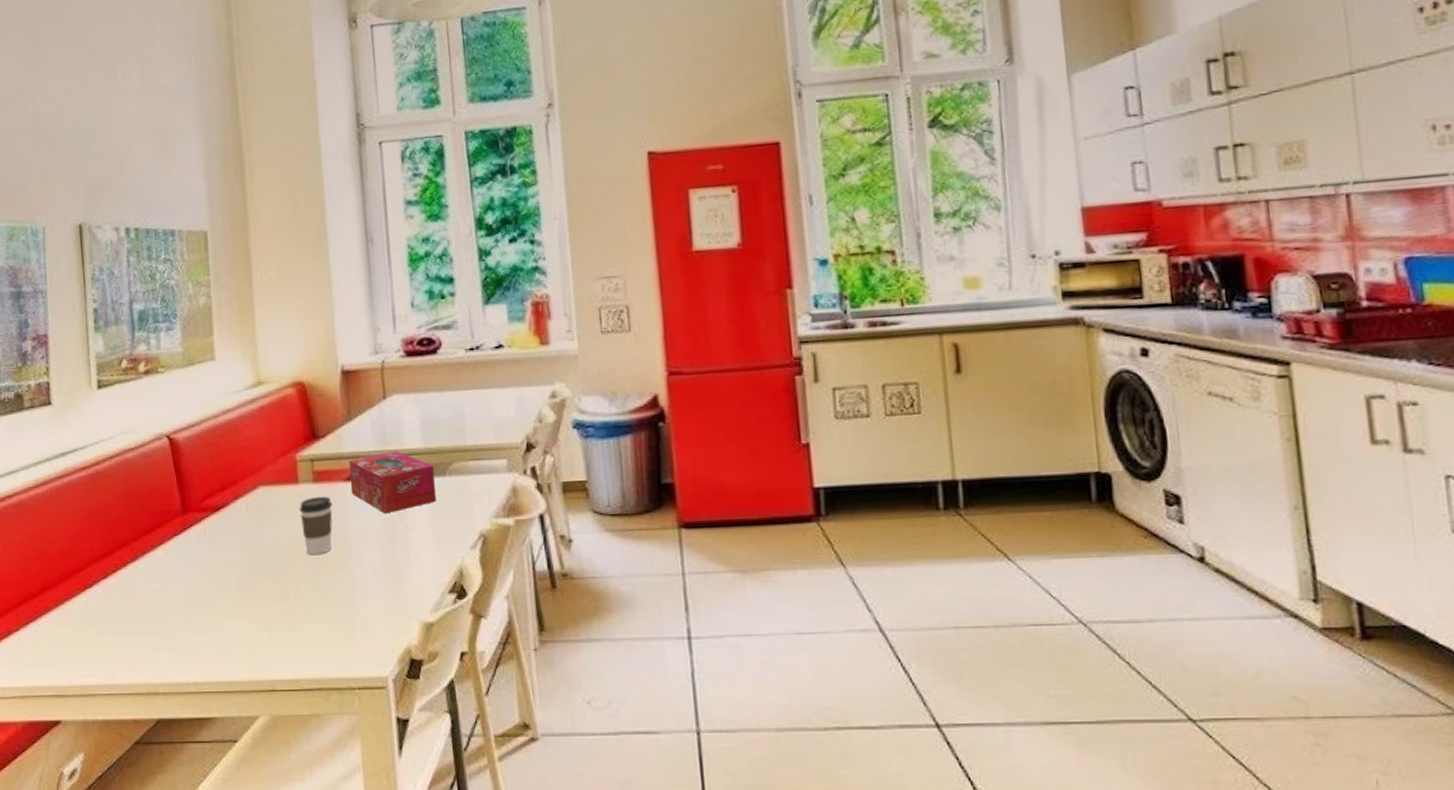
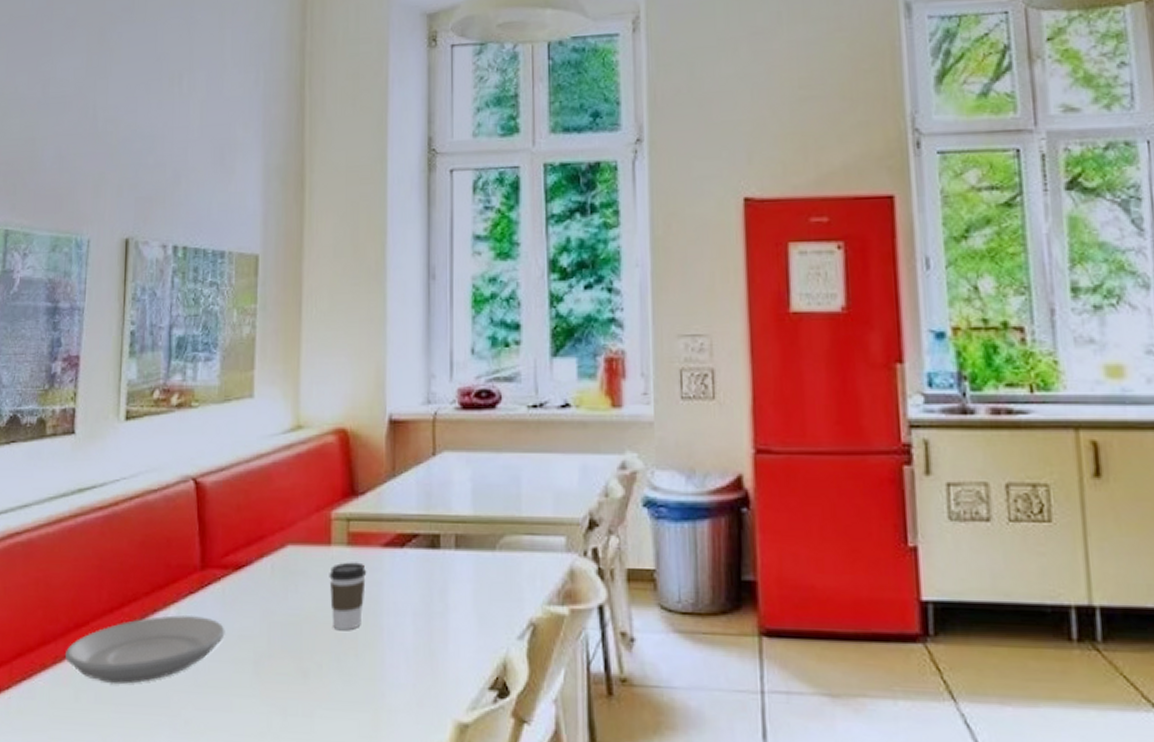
plate: none [65,554,210,618] -> present [64,615,225,684]
tissue box: present [349,451,436,514] -> none [388,516,484,589]

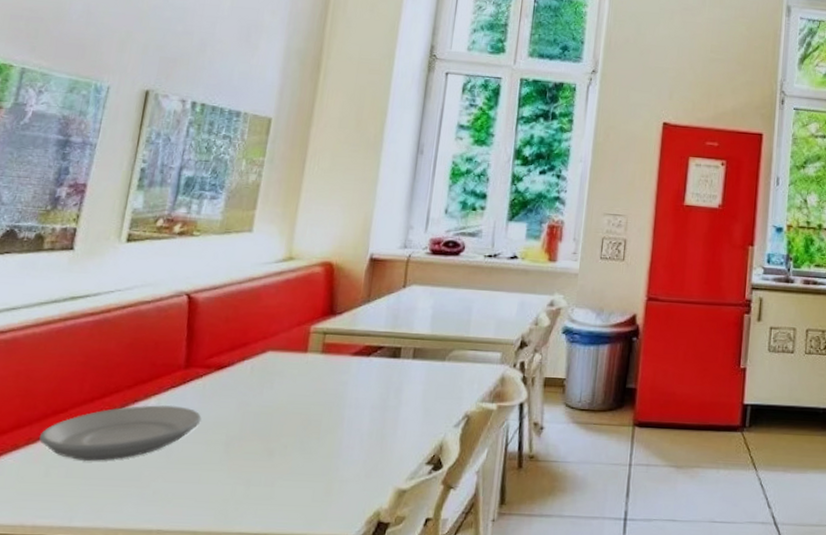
coffee cup: present [329,562,366,631] -> none [301,366,335,420]

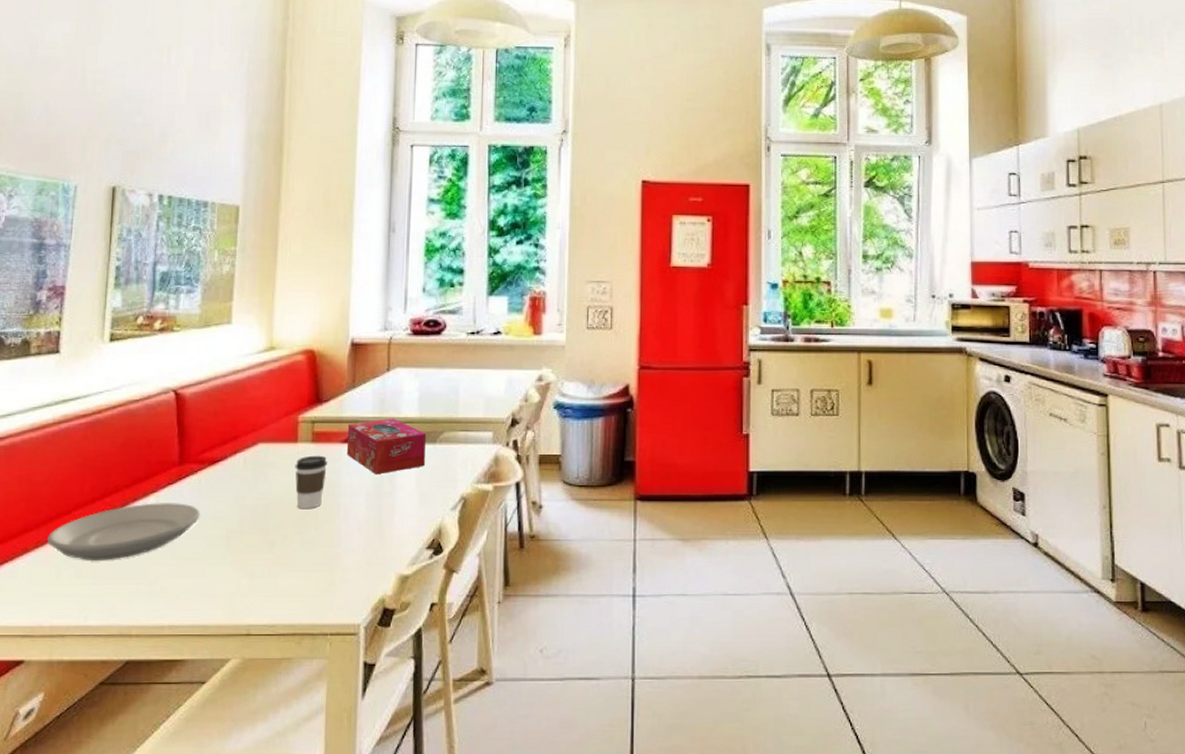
coffee cup: none [301,366,335,420] -> present [295,455,327,510]
tissue box: none [355,334,436,389] -> present [346,418,427,475]

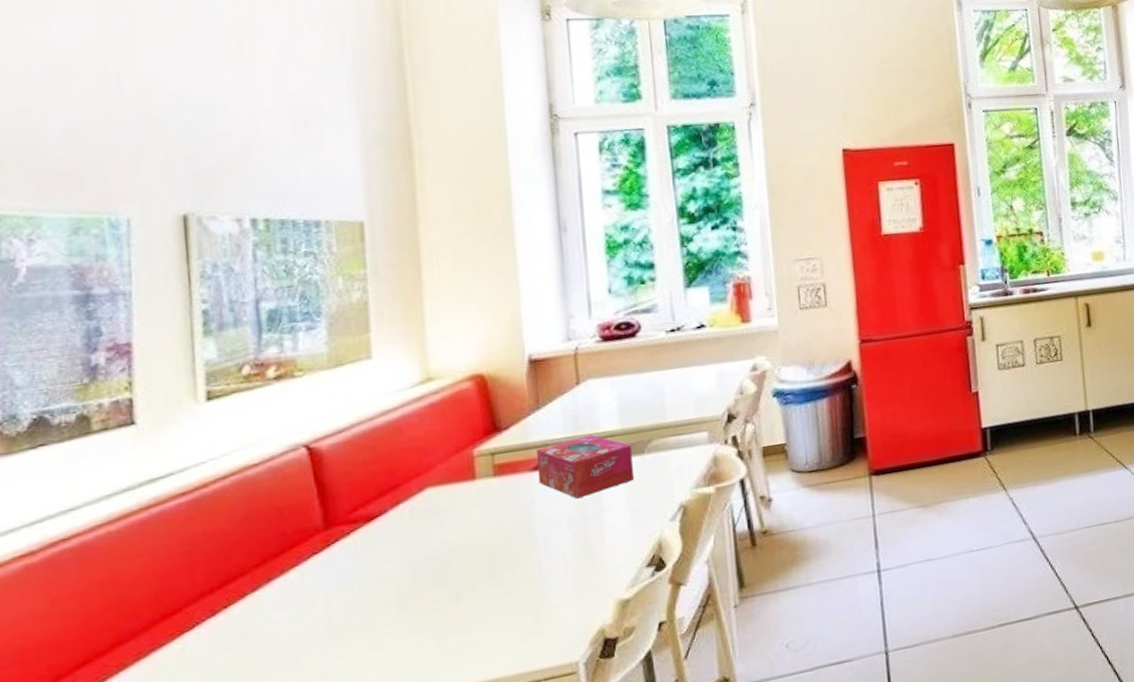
plate: present [46,503,201,560] -> none [151,572,361,663]
coffee cup: present [295,455,327,510] -> none [476,488,516,552]

